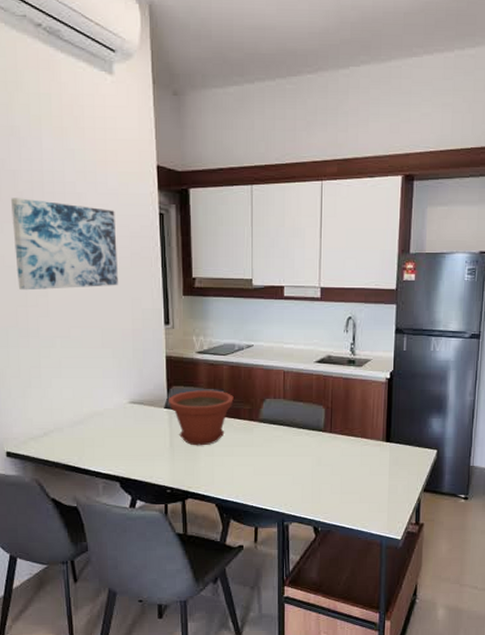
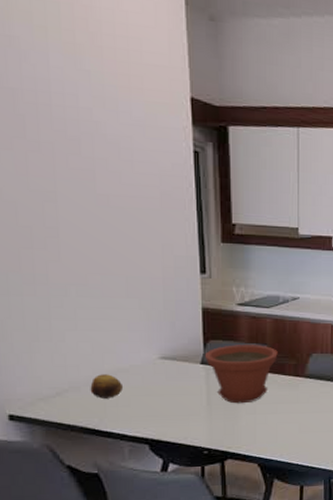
wall art: present [11,198,118,291] -> none [10,121,145,230]
fruit: none [71,417,99,439] -> present [90,374,124,399]

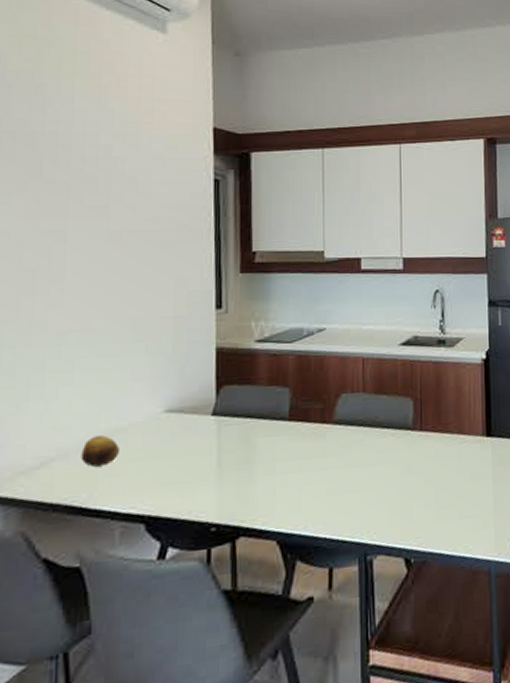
plant pot: present [204,345,278,404] -> none [216,387,301,463]

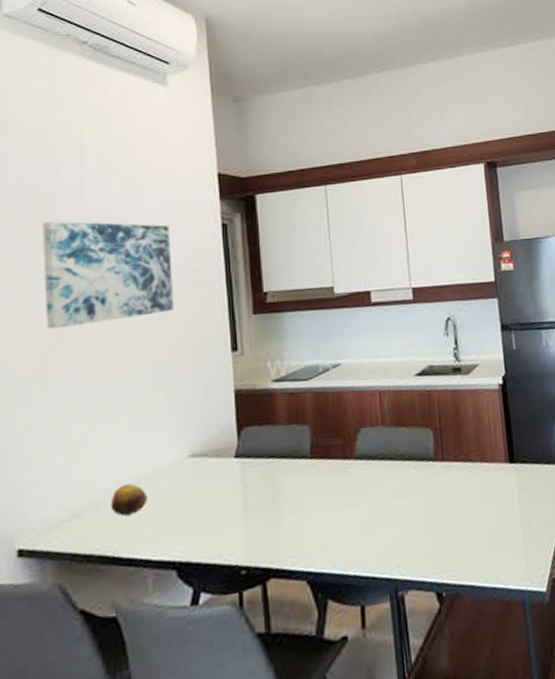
wall art: none [24,163,160,274] -> present [43,221,173,330]

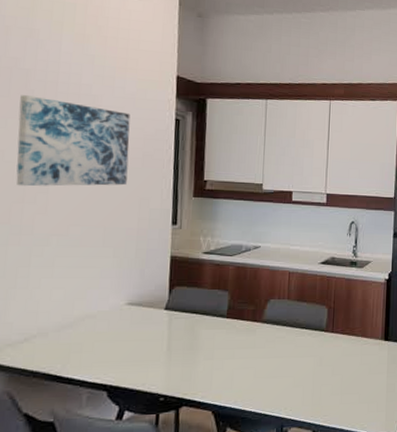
fruit: present [111,483,148,516] -> none [57,320,90,344]

